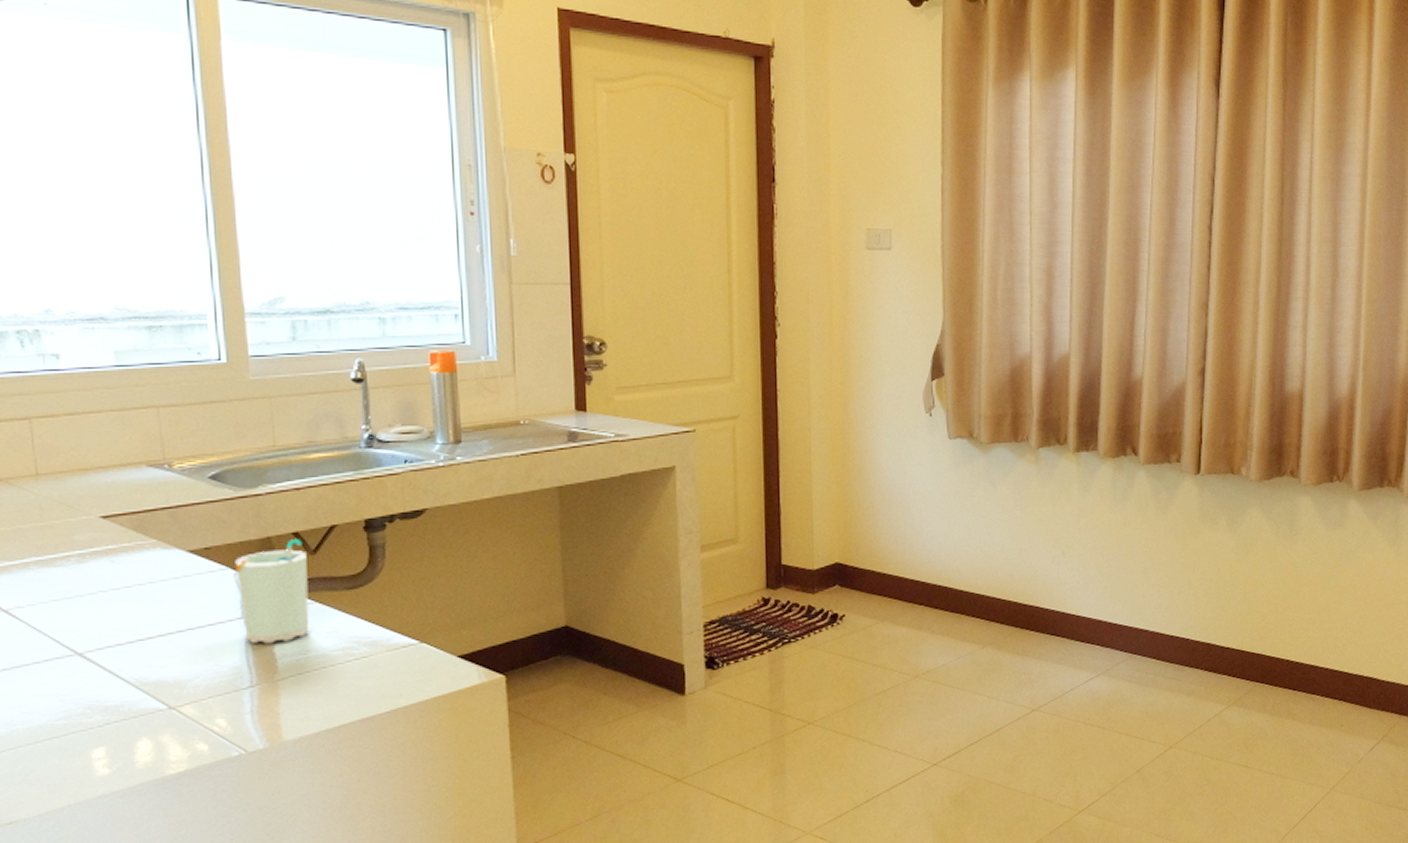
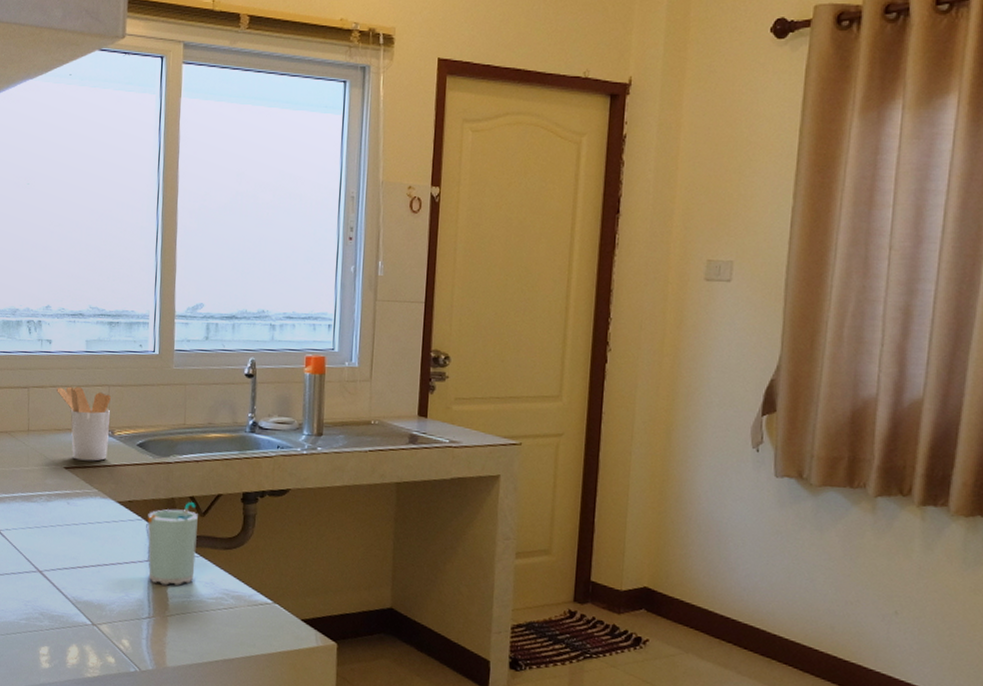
utensil holder: none [76,411,166,505] -> present [57,386,111,461]

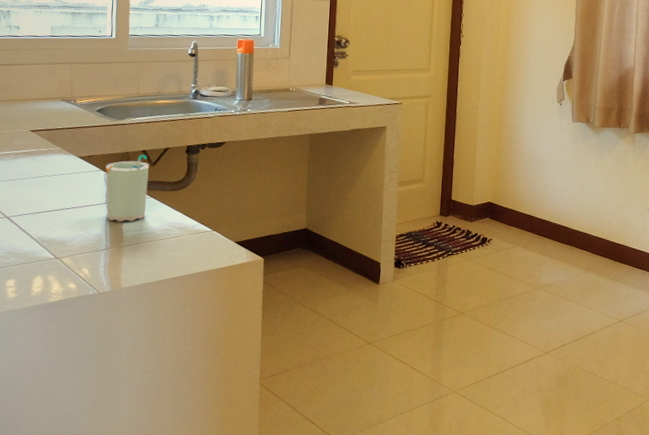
utensil holder: present [57,386,111,461] -> none [24,64,73,125]

